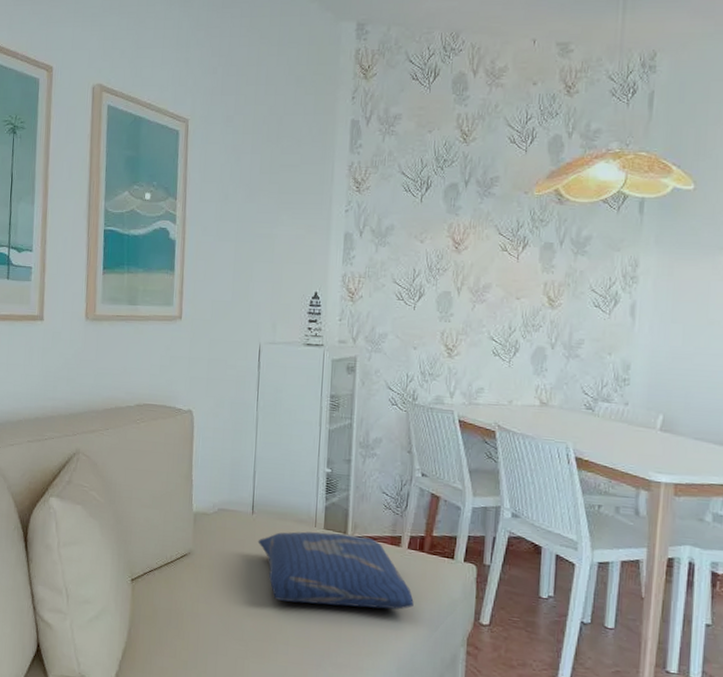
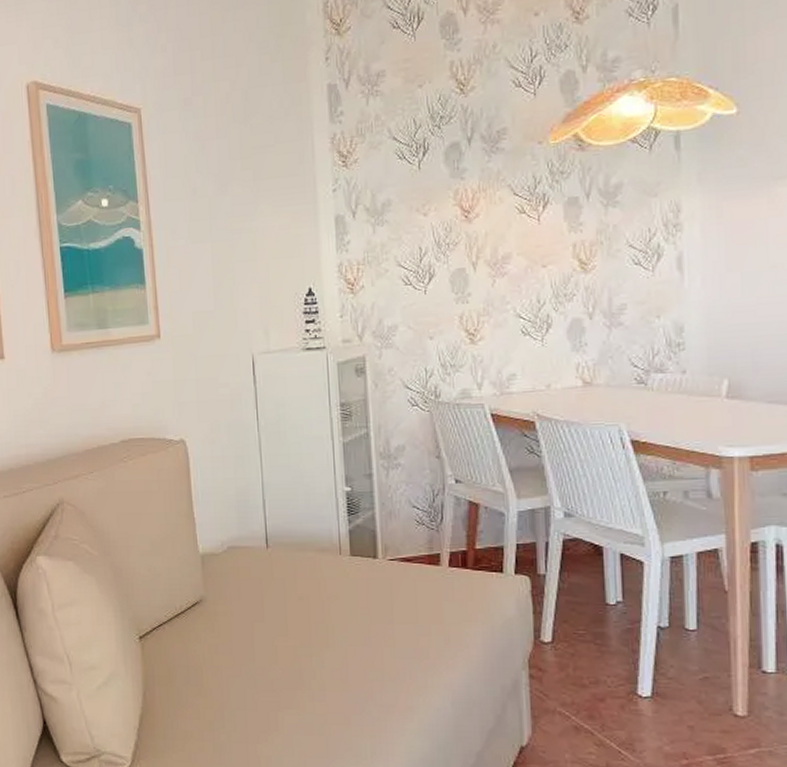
cushion: present [258,531,414,610] -> none [277,559,463,643]

